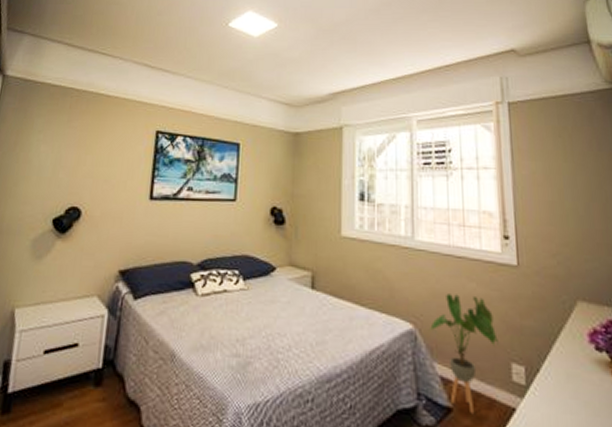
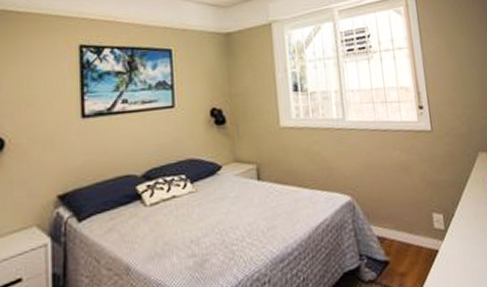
house plant: present [430,293,498,415] -> none [365,162,421,263]

